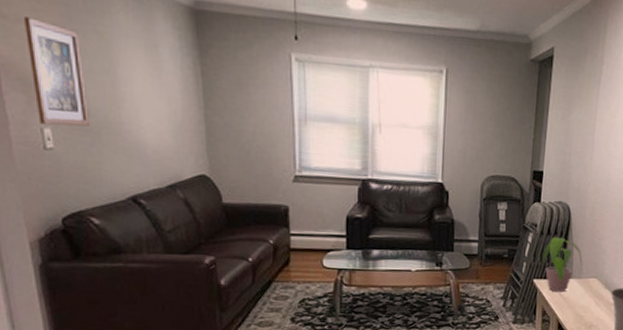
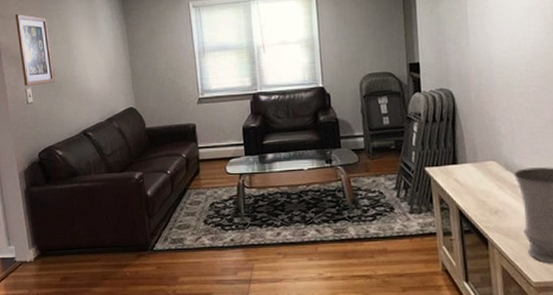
potted plant: present [542,236,583,293] -> none [431,122,476,179]

